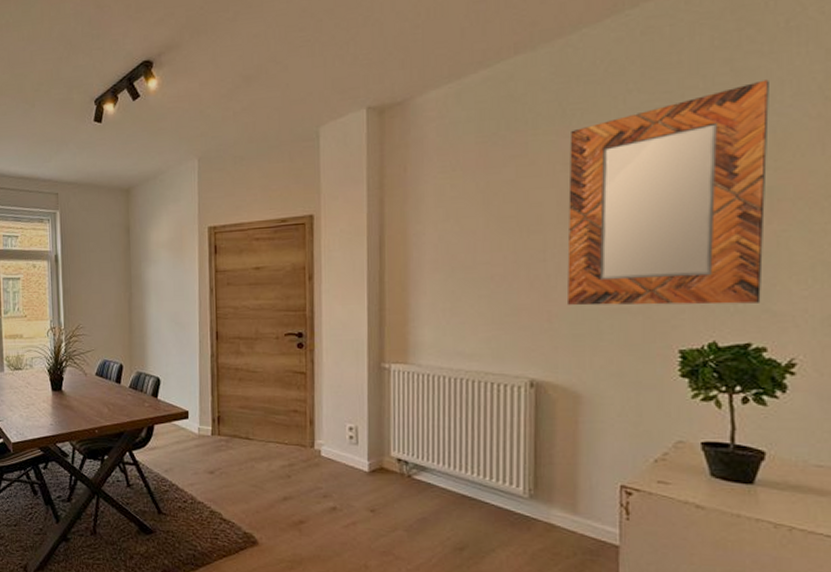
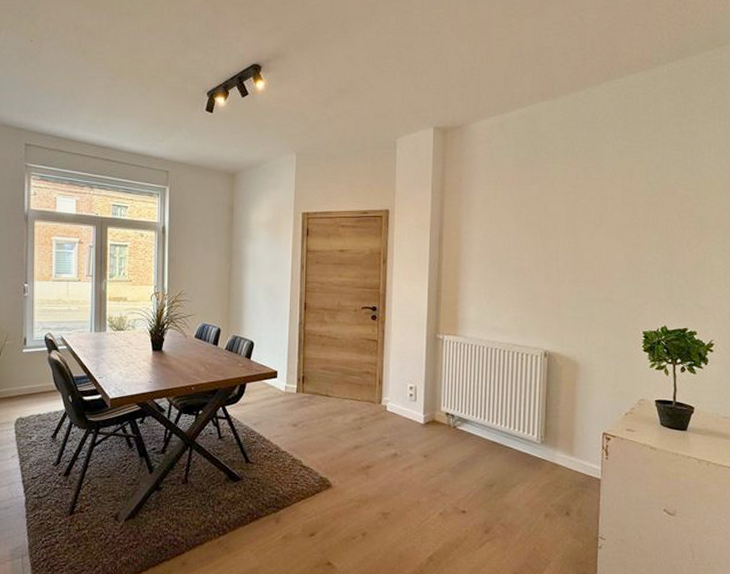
home mirror: present [567,79,769,306] -> none [572,141,702,299]

